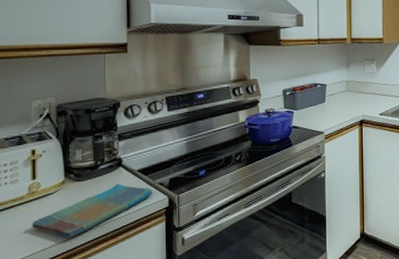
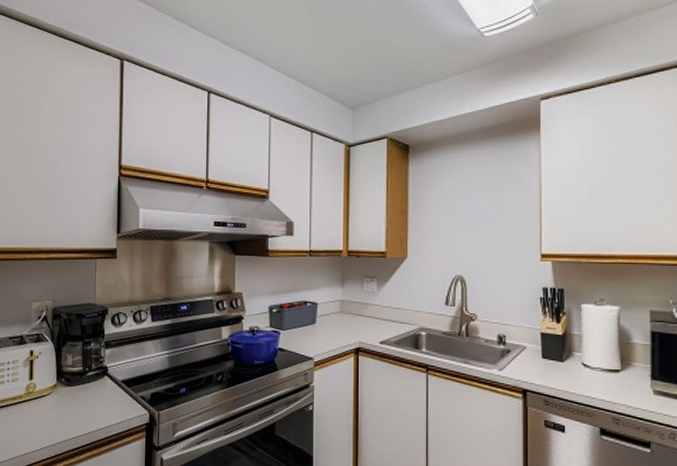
dish towel: present [32,183,153,239] -> none [27,393,135,443]

